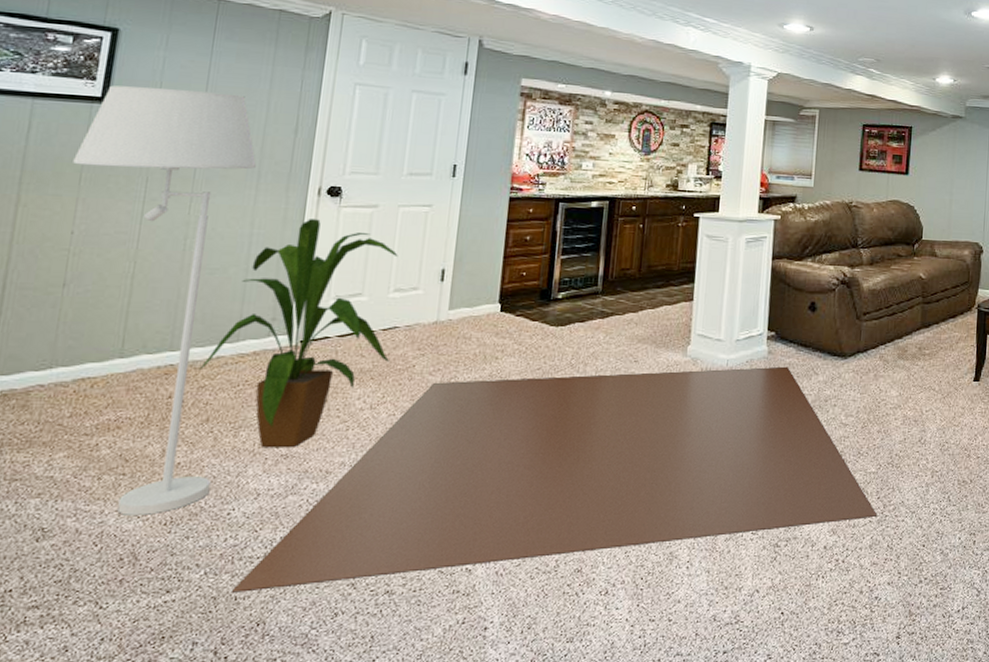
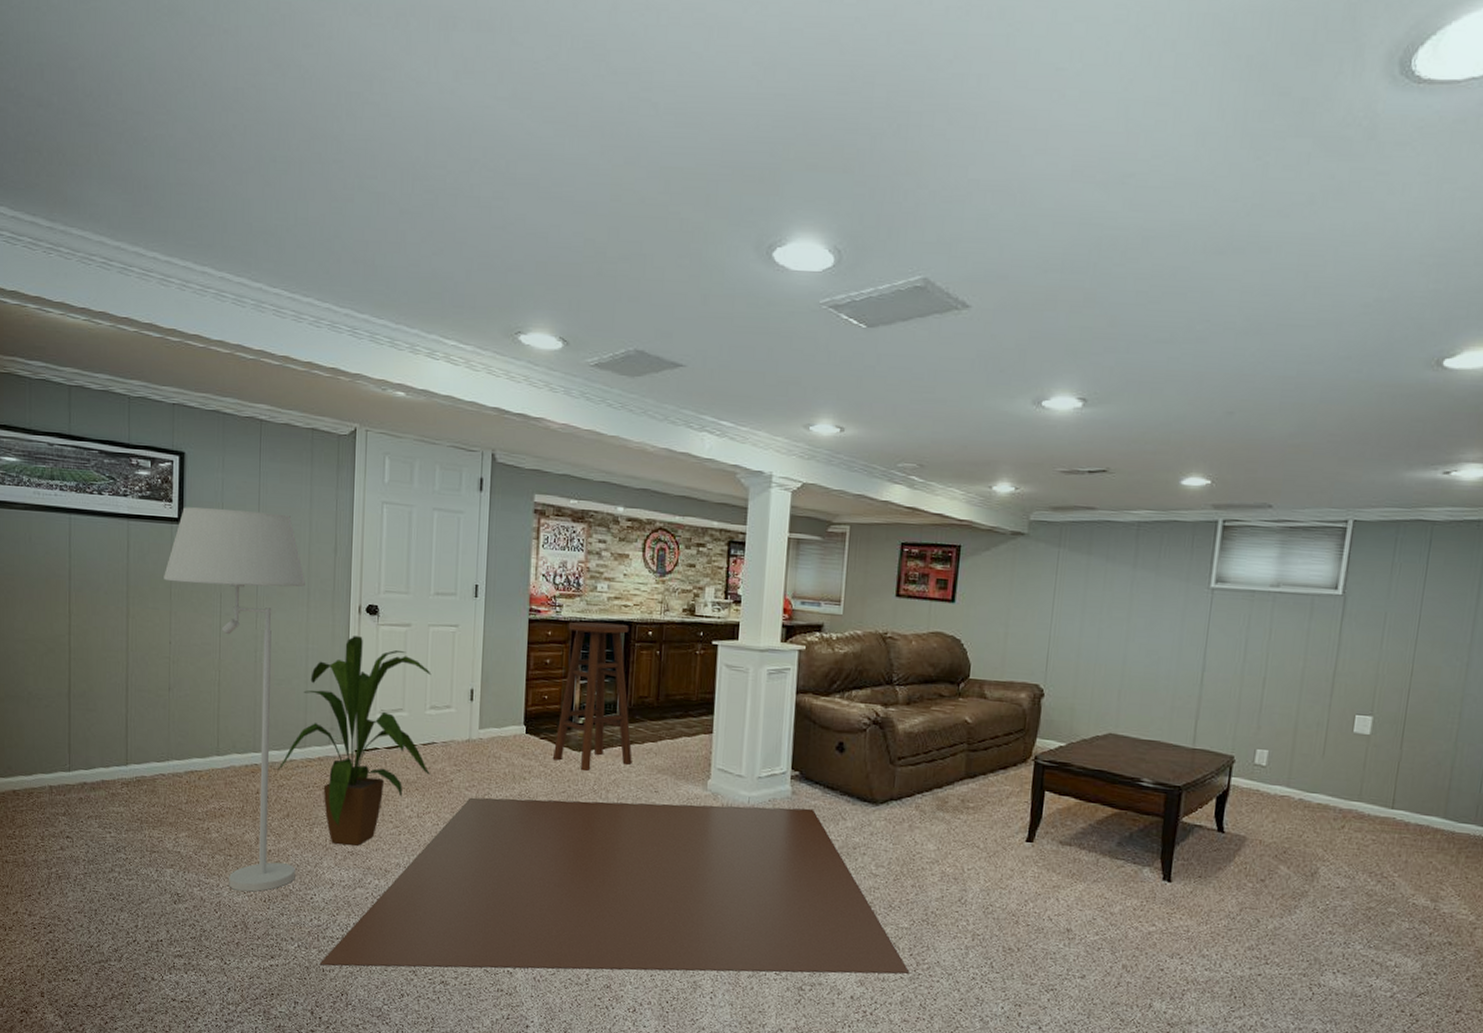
bar stool: none [528,198,613,346] -> present [552,621,632,772]

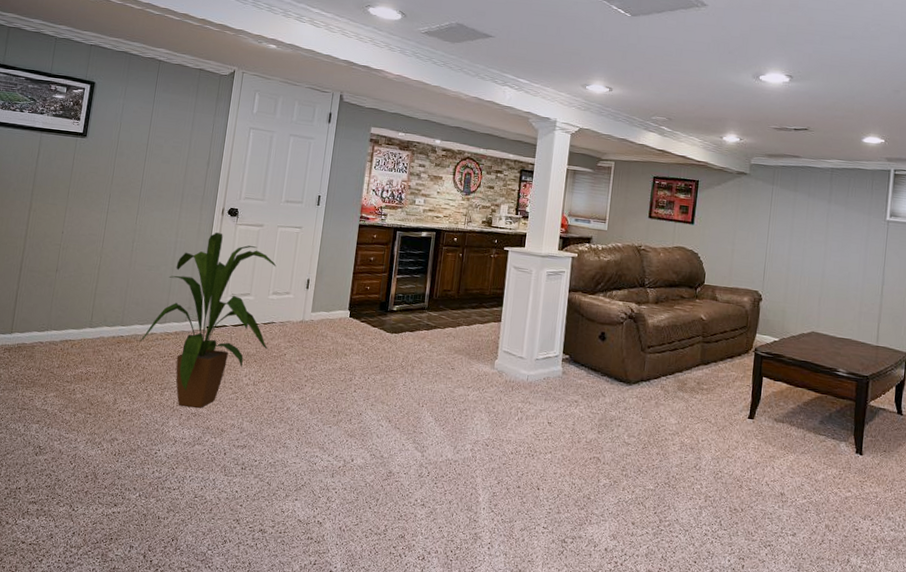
floor lamp: present [164,507,305,892] -> none [64,124,181,447]
area rug: present [319,797,910,974] -> none [155,369,654,529]
bar stool: present [552,621,632,772] -> none [369,228,439,350]

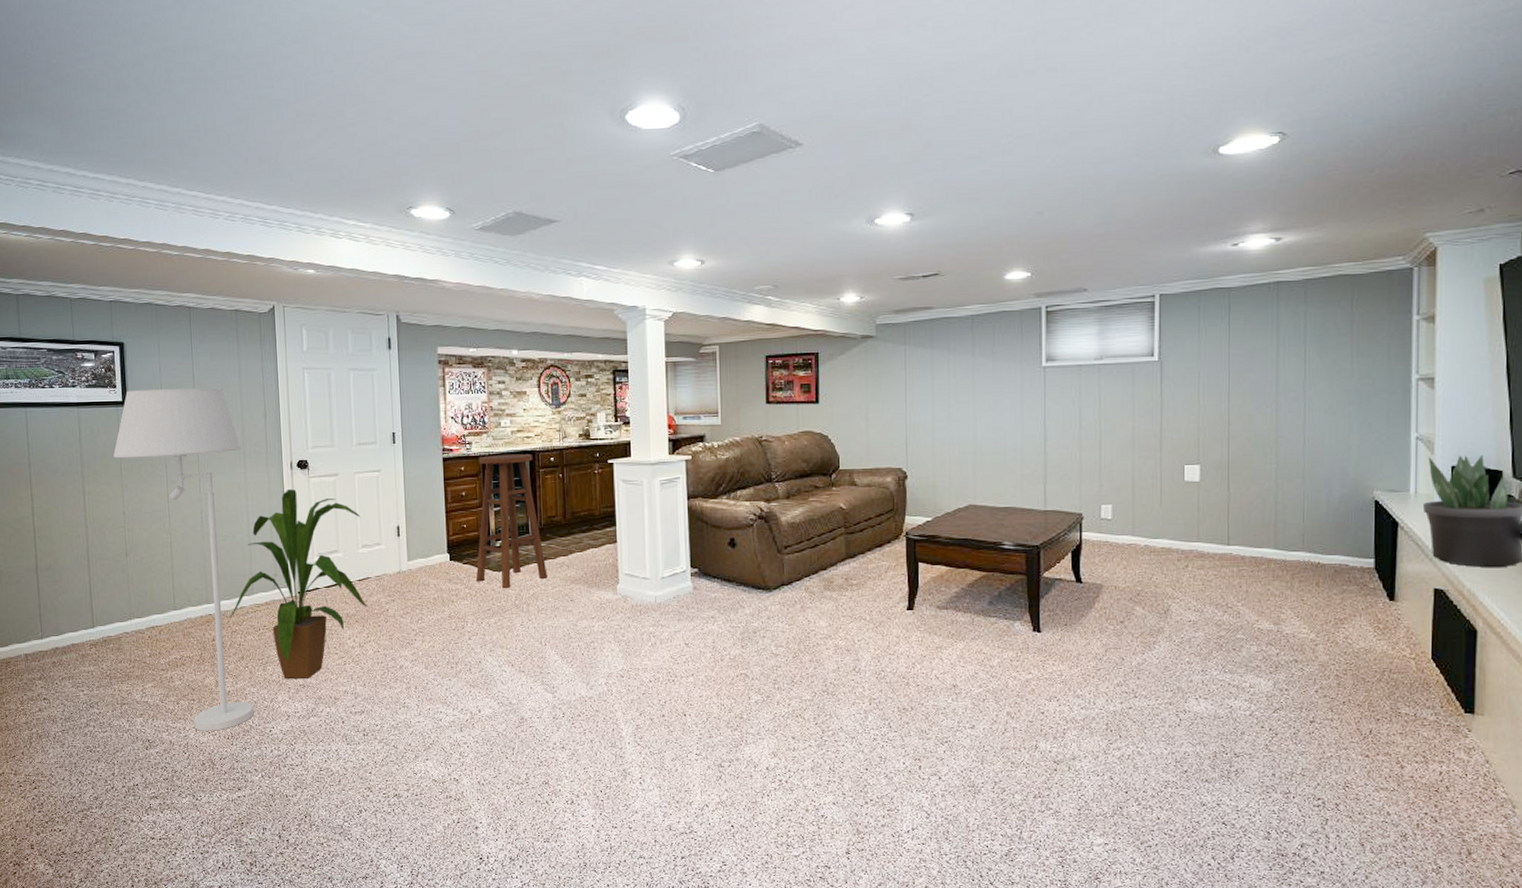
floor lamp: none [64,124,181,447] -> present [113,388,254,732]
bar stool: none [369,228,439,350] -> present [476,453,548,589]

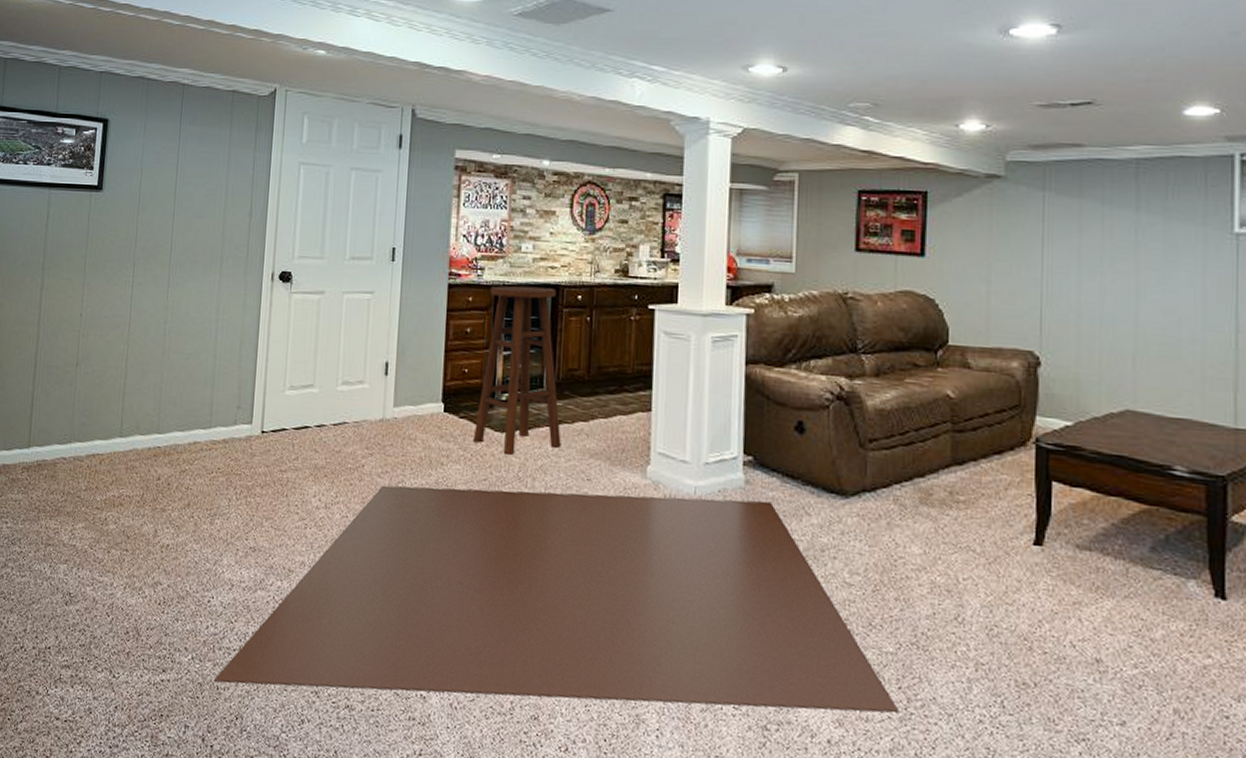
floor lamp: present [113,388,254,732] -> none [79,174,219,593]
house plant: present [229,489,369,678] -> none [180,305,345,541]
area rug: none [282,601,817,792] -> present [213,485,899,713]

